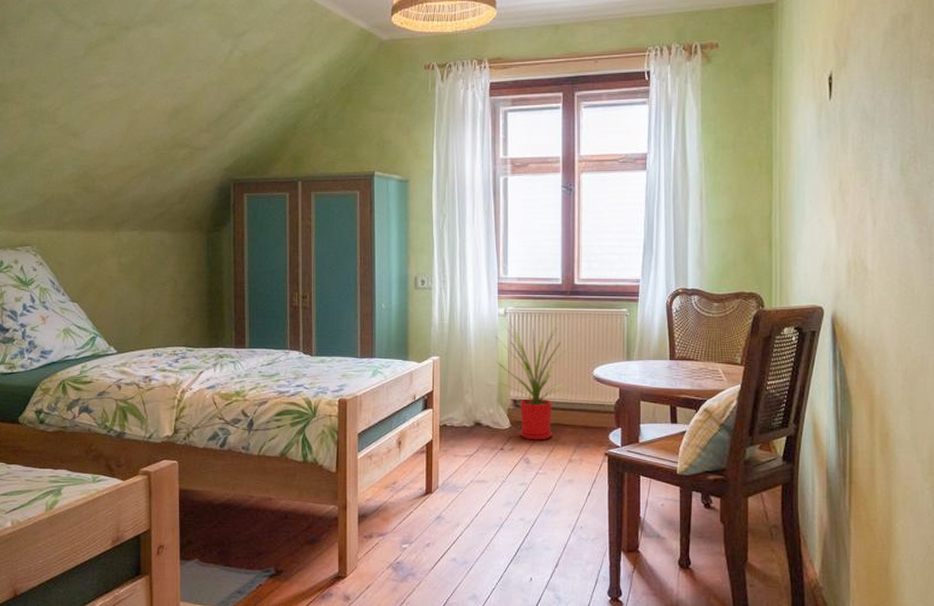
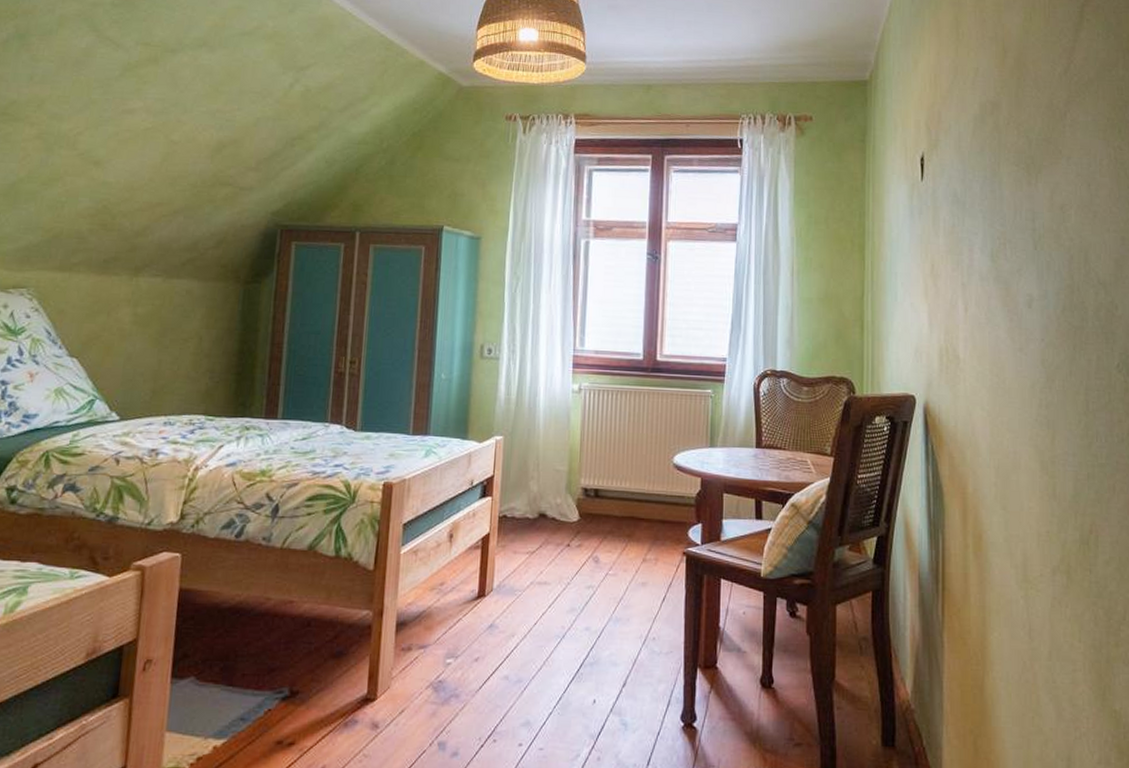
house plant: present [495,323,576,441] -> none [567,400,656,536]

